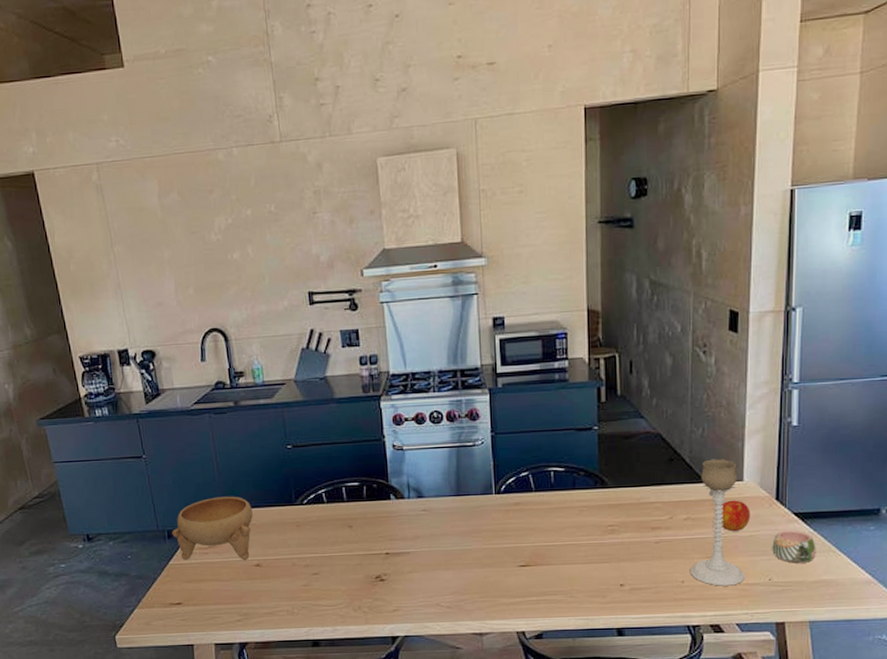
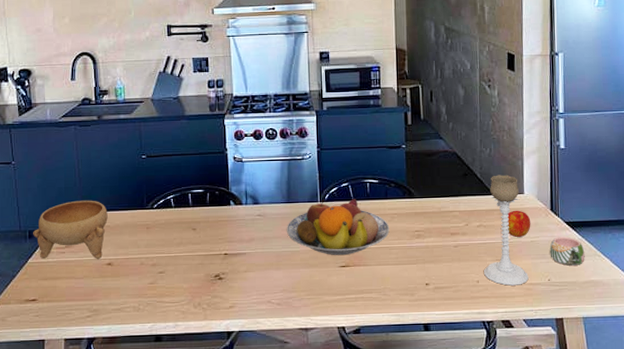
fruit bowl: none [456,490,578,555] -> present [287,199,390,256]

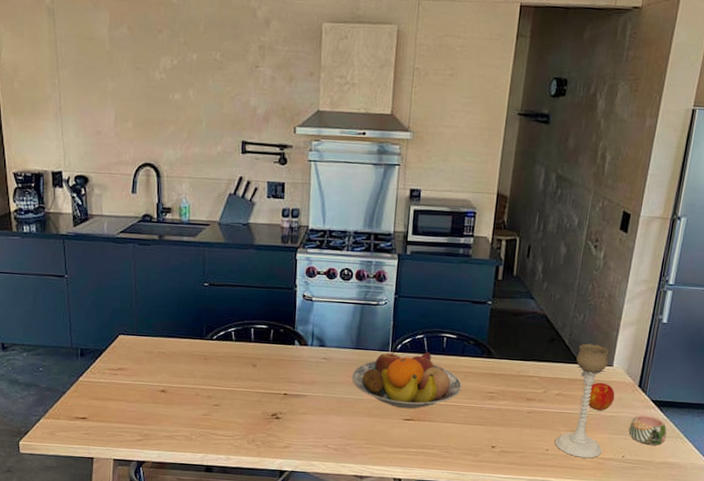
bowl: present [33,200,108,259] -> none [85,323,164,385]

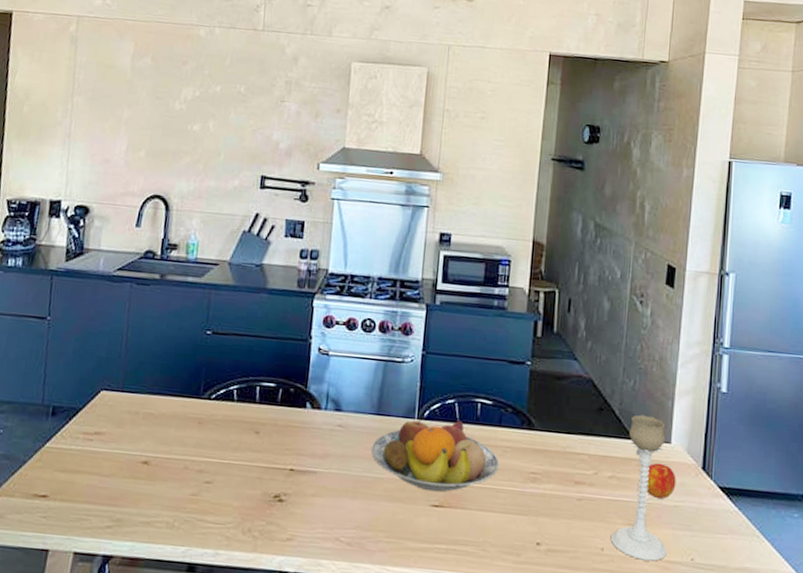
mug: present [628,414,667,446] -> none [696,504,741,546]

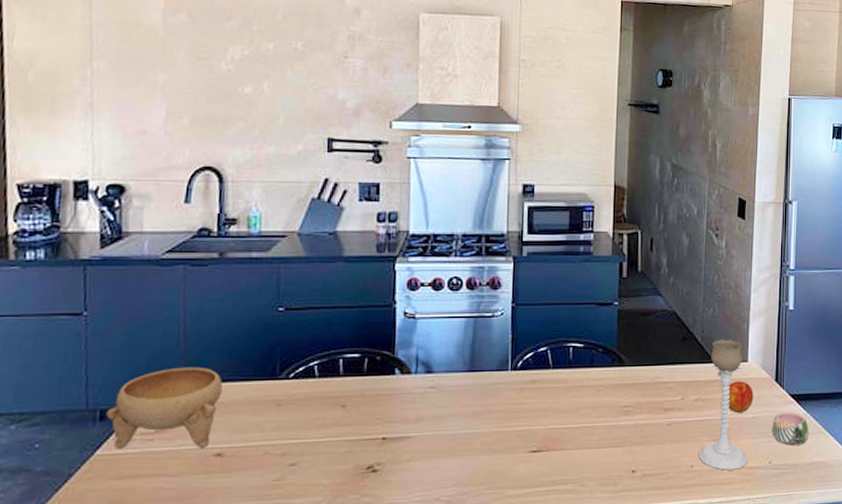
bowl: none [57,376,154,454] -> present [106,367,223,449]
fruit bowl: present [371,416,500,492] -> none [466,366,593,439]
mug: none [696,504,741,546] -> present [772,411,809,445]

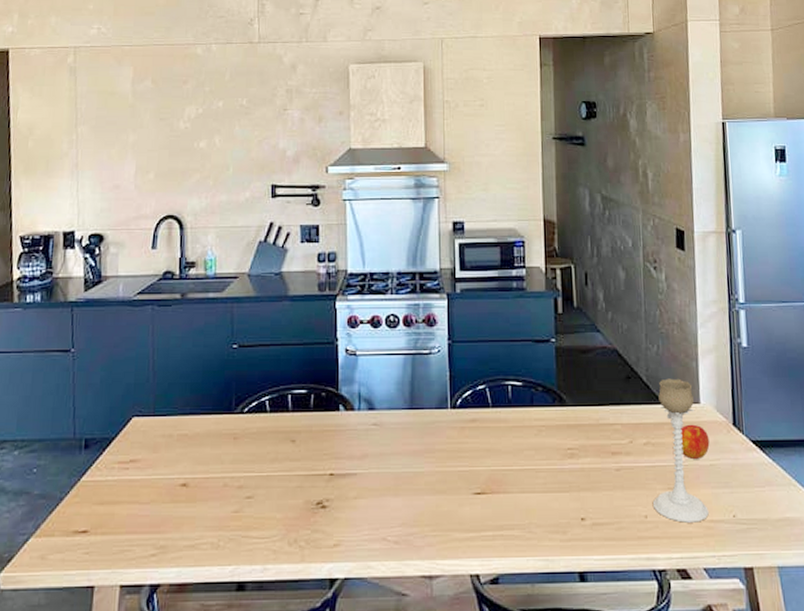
bowl: present [106,367,223,449] -> none [90,400,186,478]
mug: present [772,411,809,445] -> none [733,459,778,498]

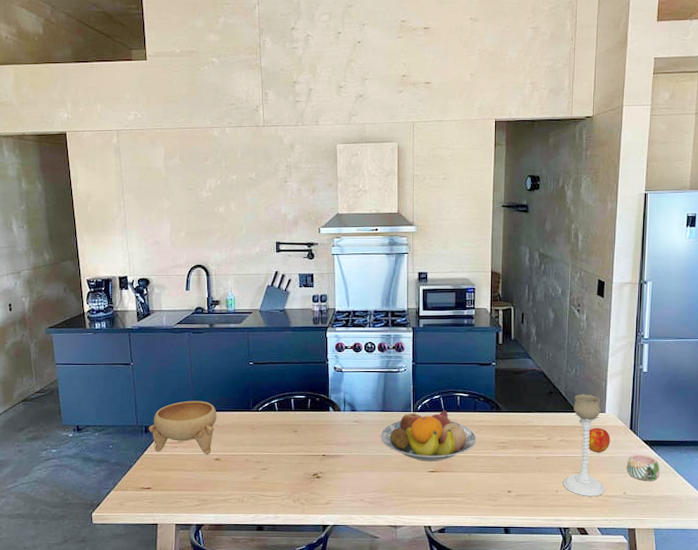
bowl: none [90,400,186,478] -> present [149,400,217,454]
fruit bowl: none [409,405,536,480] -> present [381,409,477,462]
mug: none [733,459,778,498] -> present [626,454,660,481]

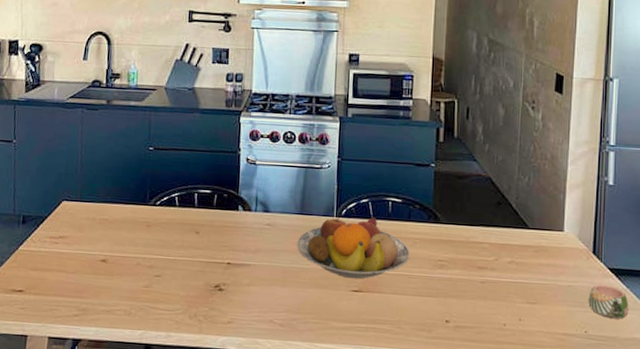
bowl: present [149,400,217,454] -> none [27,188,107,254]
candle holder: present [563,394,605,497] -> none [512,207,563,334]
apple: present [588,427,611,452] -> none [543,248,569,280]

